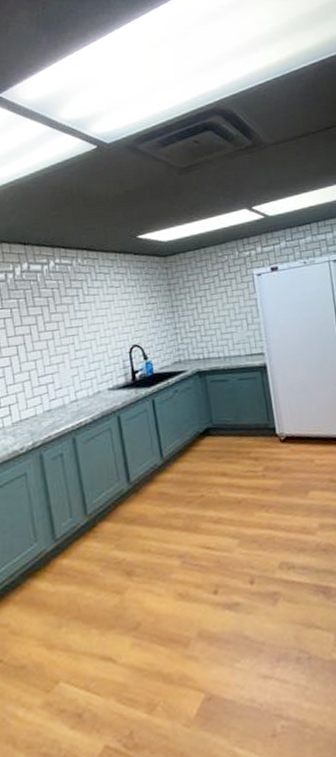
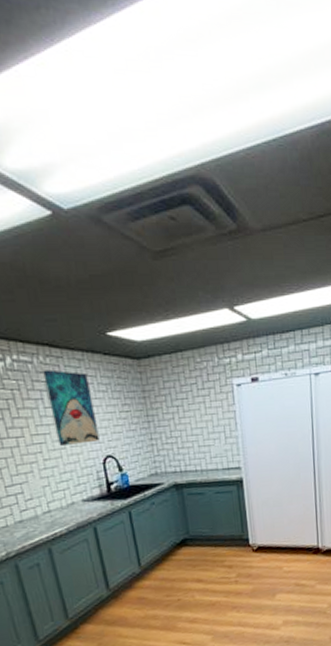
wall art: none [80,270,127,338] -> present [43,369,100,447]

